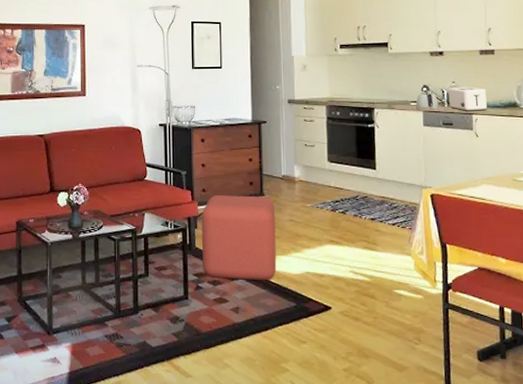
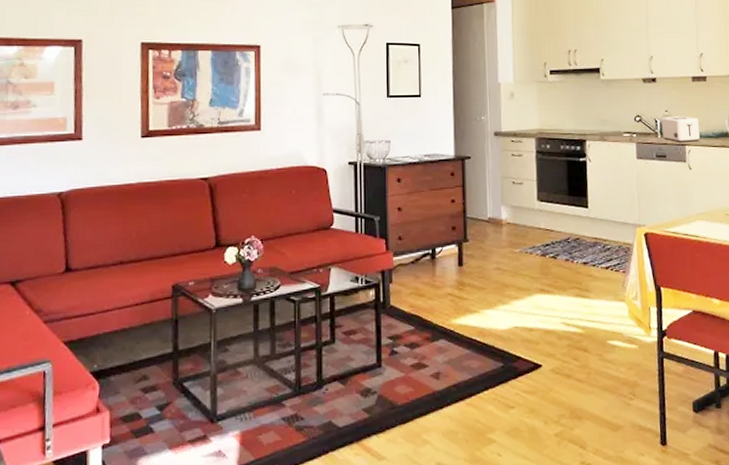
cube: present [202,195,277,281] -> none [397,242,482,341]
kettle: present [416,85,439,109] -> none [629,114,652,141]

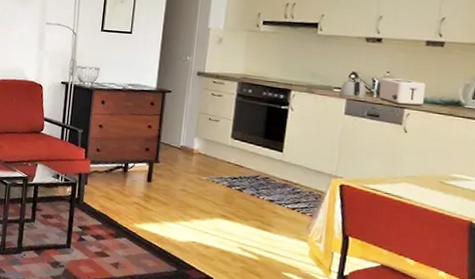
kettle: none [629,114,652,141] -> present [339,71,367,98]

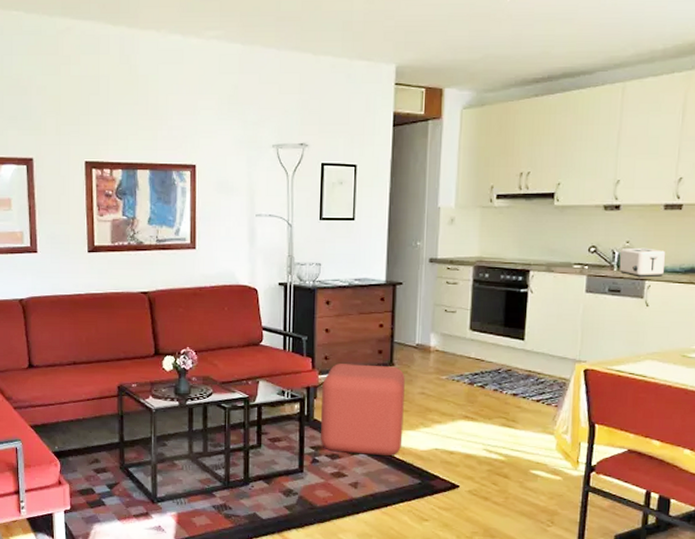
cube: none [88,156,169,244] -> present [321,364,405,457]
kettle: present [339,71,367,98] -> none [579,244,607,273]

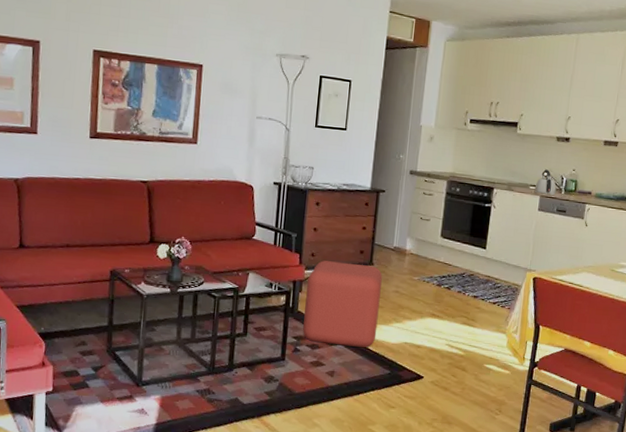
kettle: none [579,244,607,273] -> present [534,169,557,195]
toaster: present [619,247,666,278] -> none [566,175,604,202]

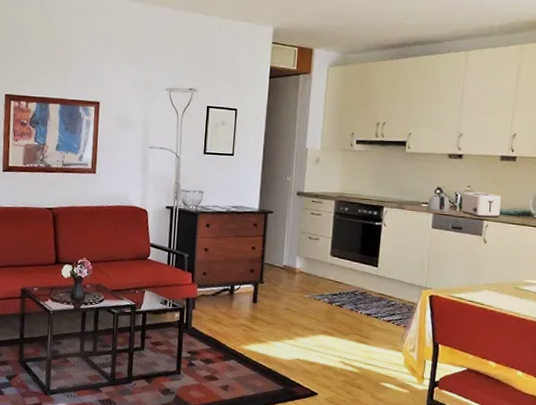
cube: present [303,260,382,348] -> none [197,279,273,364]
toaster: none [566,175,604,202] -> present [461,191,502,218]

